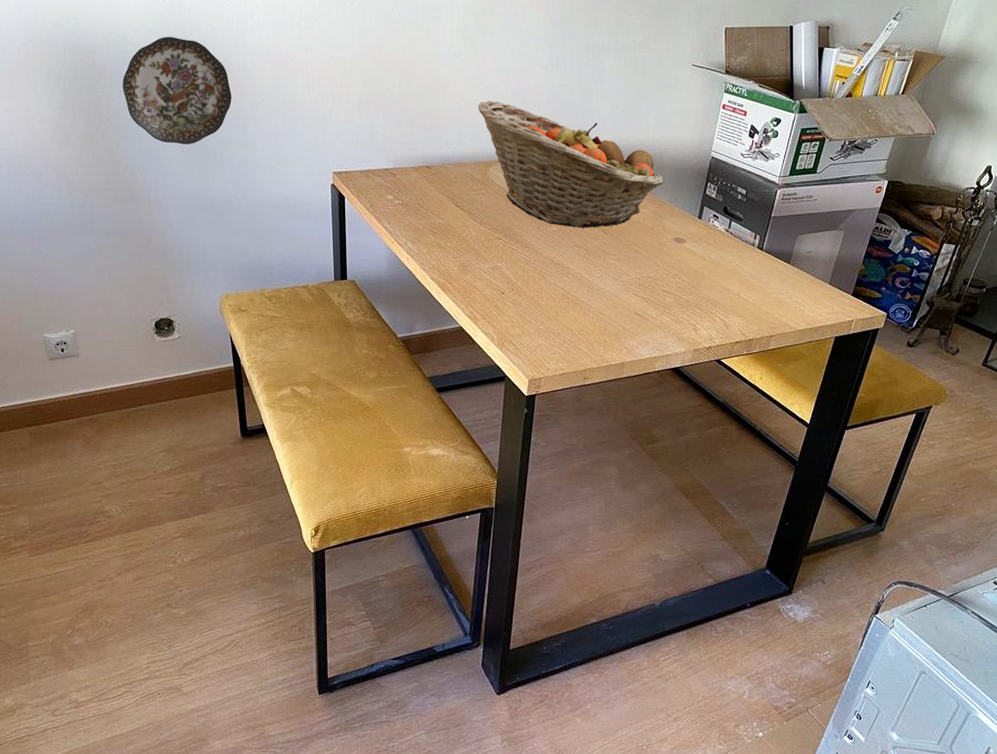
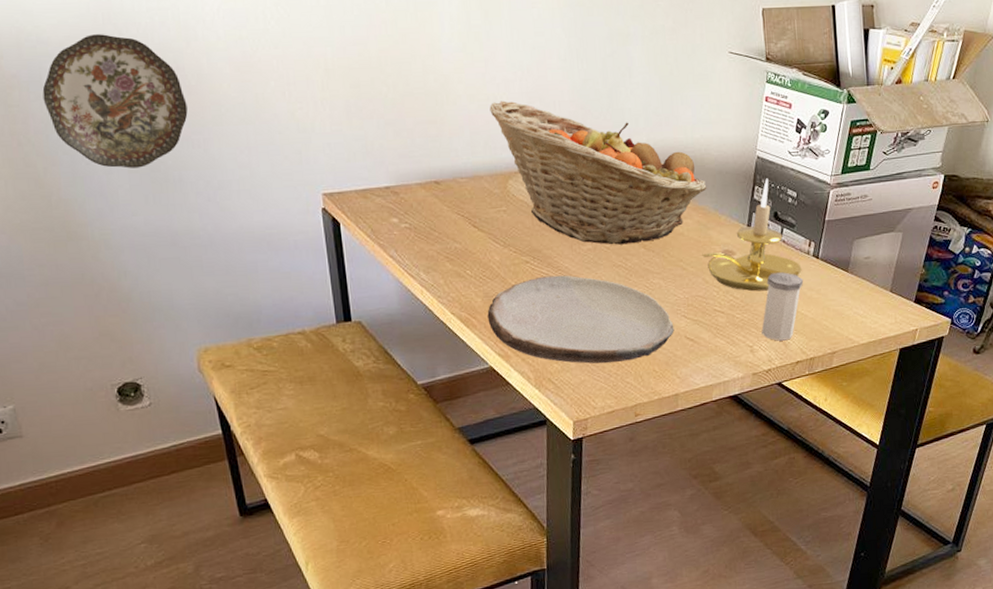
plate: none [461,251,625,331] -> present [487,275,675,364]
candle holder: none [655,176,746,276] -> present [702,178,802,292]
salt shaker: none [705,261,748,322] -> present [761,272,804,341]

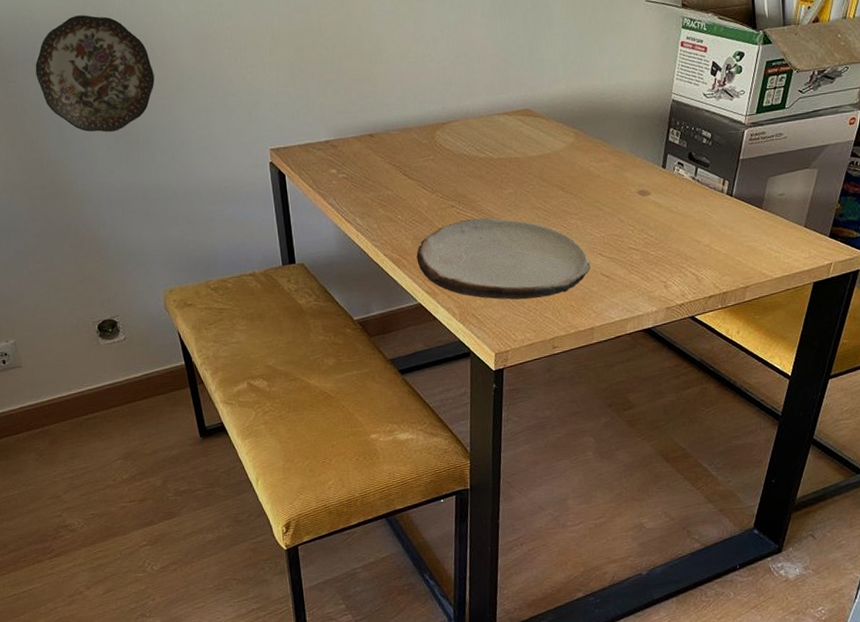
fruit basket: present [489,100,707,245] -> none [419,57,623,188]
candle holder: present [702,178,802,292] -> none [618,120,716,230]
salt shaker: present [761,272,804,341] -> none [675,210,718,277]

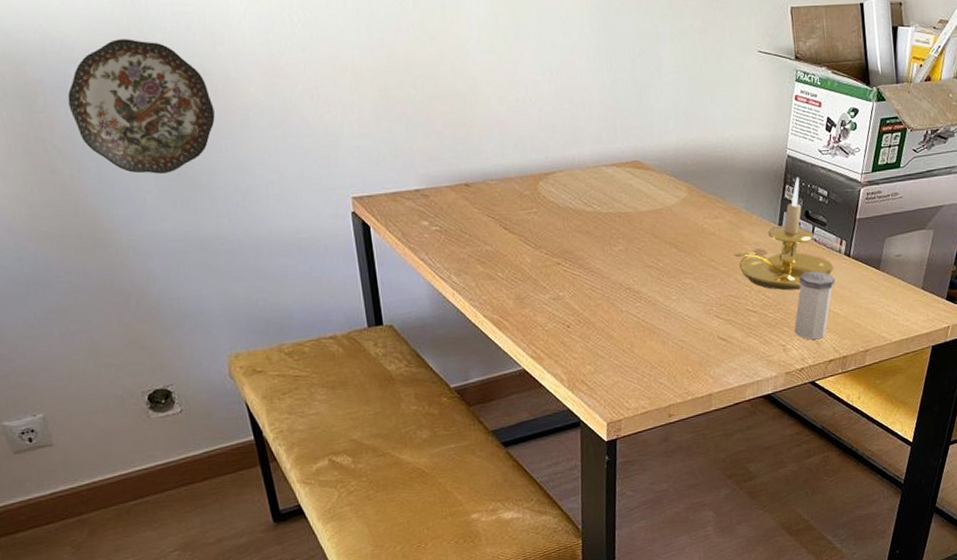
plate: present [416,217,591,300] -> none [519,276,707,365]
candle holder: none [618,120,716,230] -> present [734,177,834,291]
salt shaker: none [675,210,718,277] -> present [794,271,836,340]

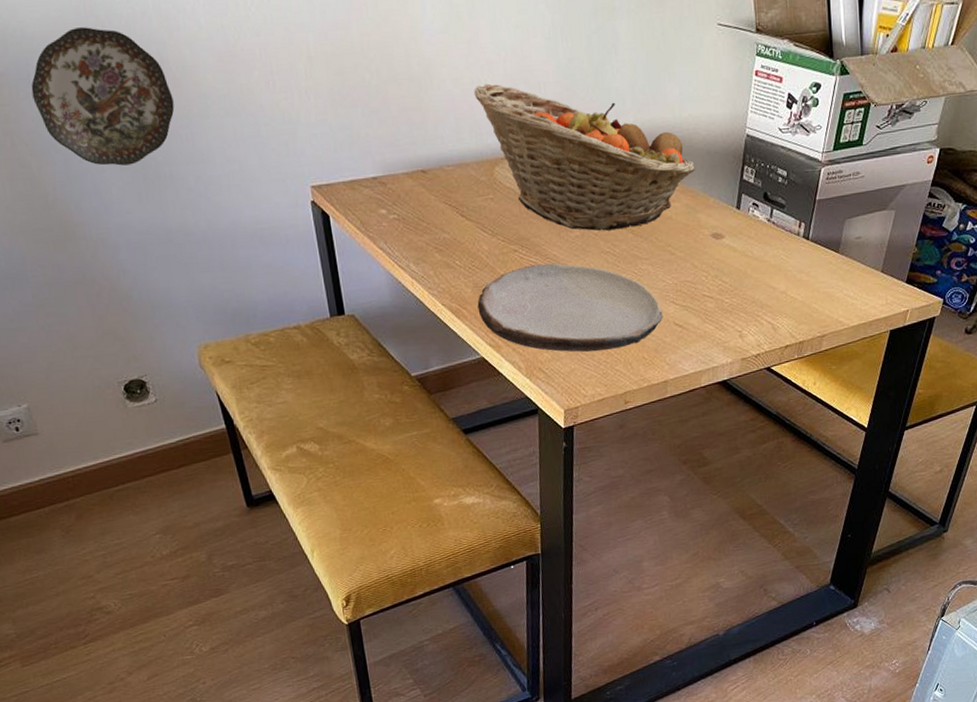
fruit basket: none [519,102,738,246] -> present [474,83,695,231]
plate: none [519,276,707,365] -> present [477,263,663,353]
candle holder: present [734,177,834,291] -> none [690,157,792,275]
salt shaker: present [794,271,836,340] -> none [750,254,794,325]

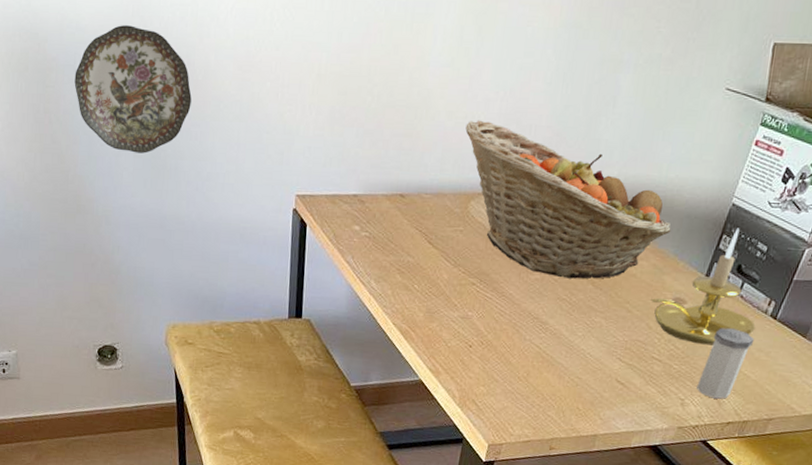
plate: present [477,263,663,353] -> none [426,300,607,395]
candle holder: none [690,157,792,275] -> present [651,228,755,345]
salt shaker: none [750,254,794,325] -> present [696,328,755,399]

